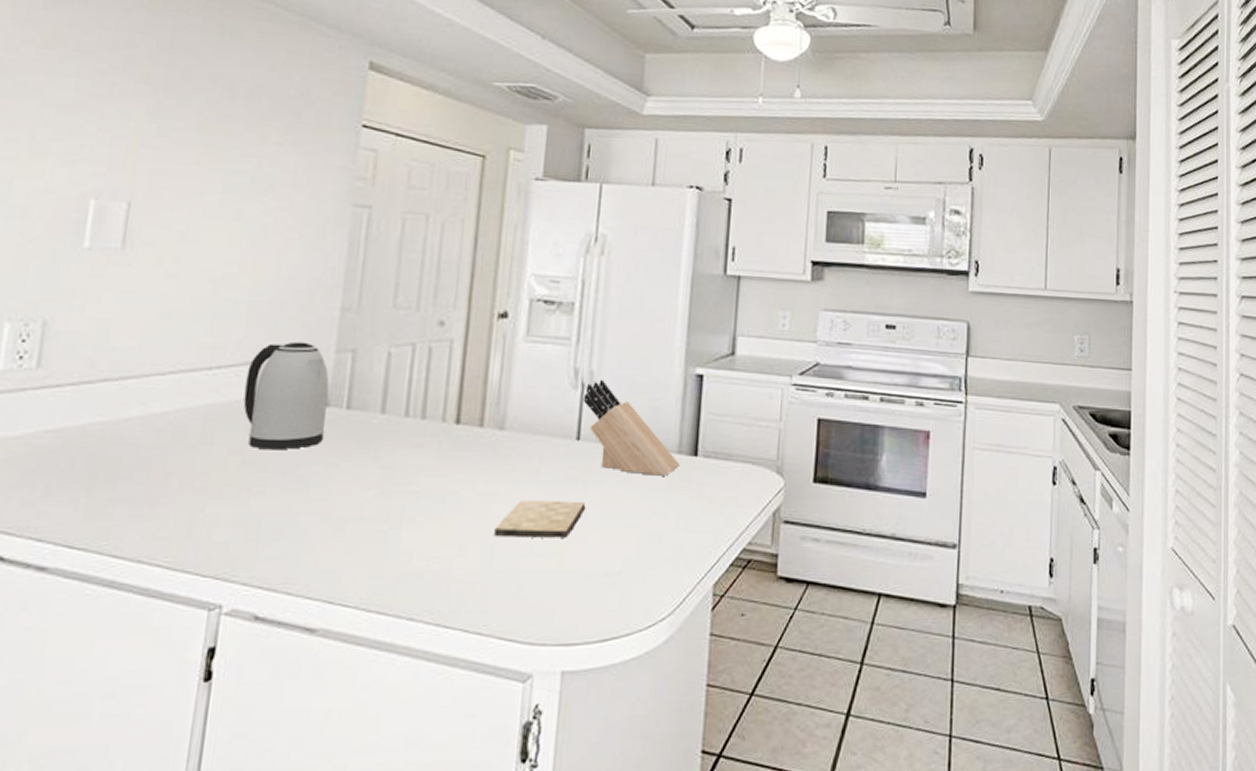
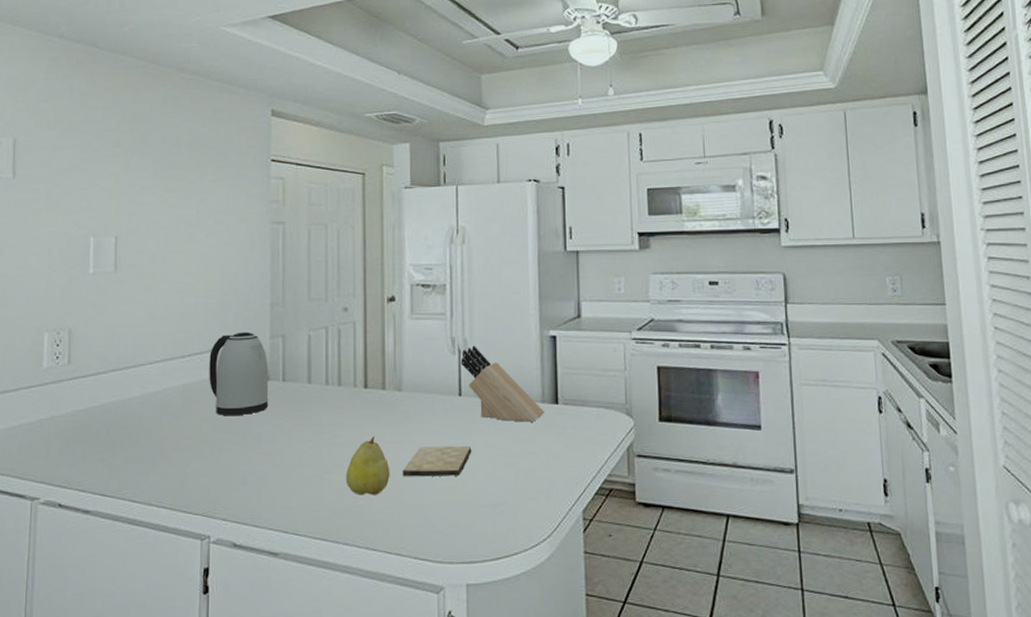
fruit: none [418,484,479,558] -> present [345,436,390,496]

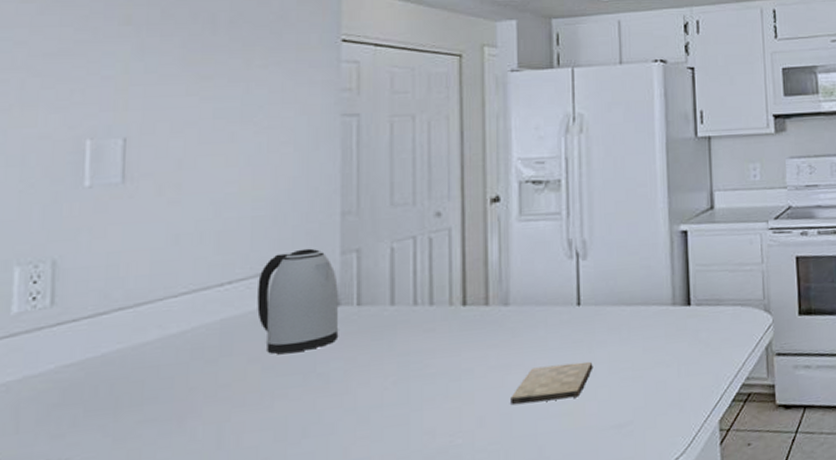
fruit: present [345,436,390,496] -> none [439,361,495,433]
knife block: present [461,345,544,422] -> none [579,246,675,329]

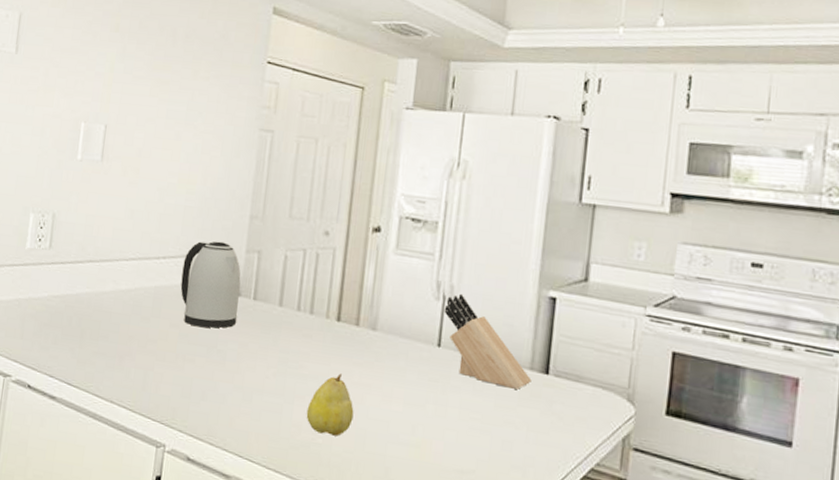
fruit: none [439,361,495,433] -> present [306,373,354,437]
cutting board: present [510,361,593,404] -> none [366,394,445,433]
knife block: none [579,246,675,329] -> present [444,293,532,389]

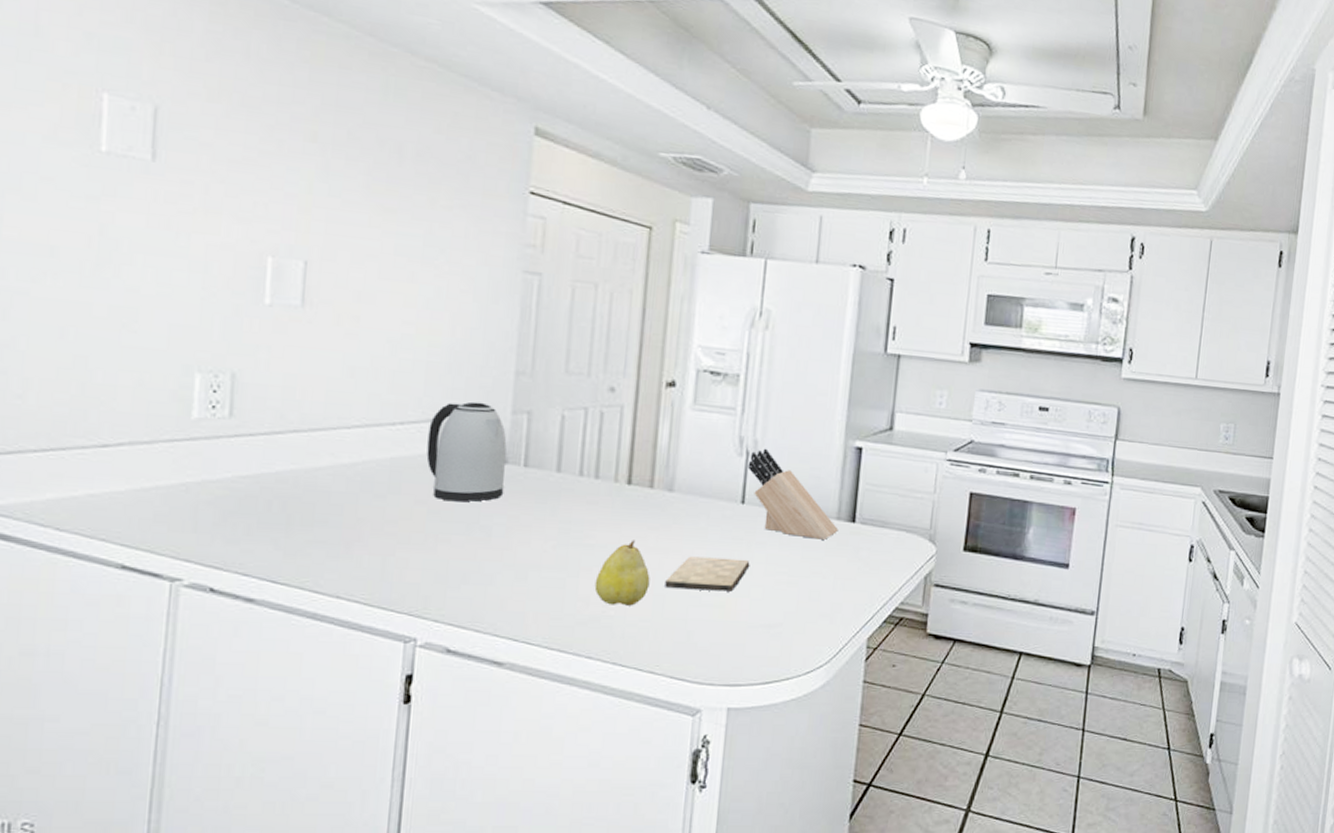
cutting board: none [366,394,445,433] -> present [665,556,750,592]

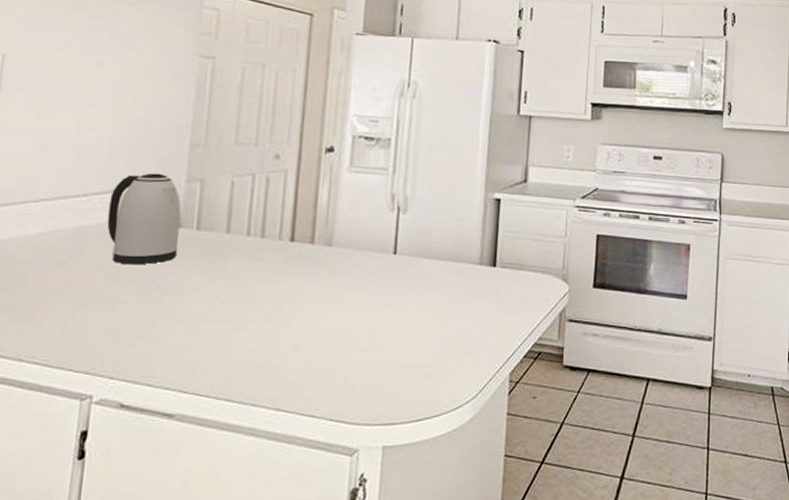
fruit: present [594,540,650,606] -> none [259,292,311,354]
cutting board: present [665,556,750,592] -> none [324,305,402,336]
knife block: present [747,448,838,540] -> none [399,203,481,283]

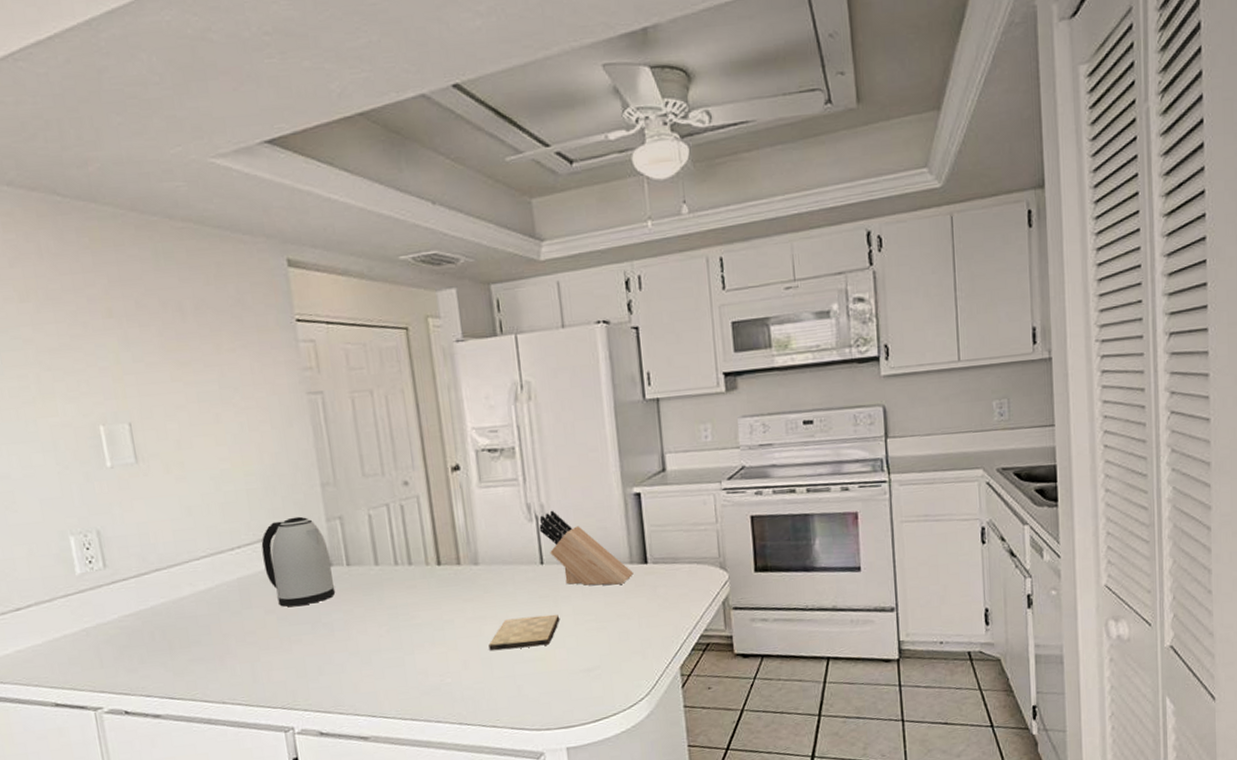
cutting board: none [324,305,402,336] -> present [489,614,560,650]
knife block: none [399,203,481,283] -> present [539,510,634,586]

